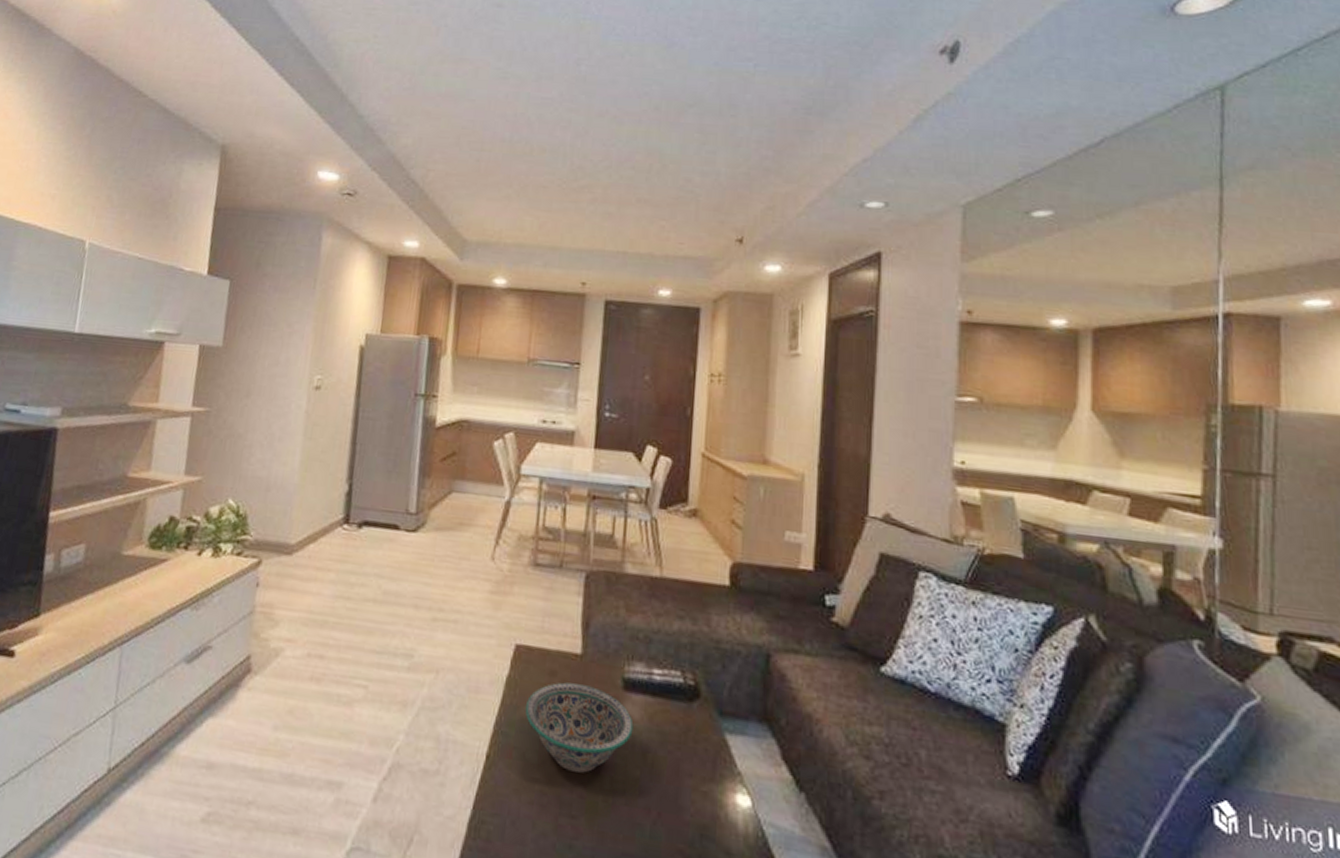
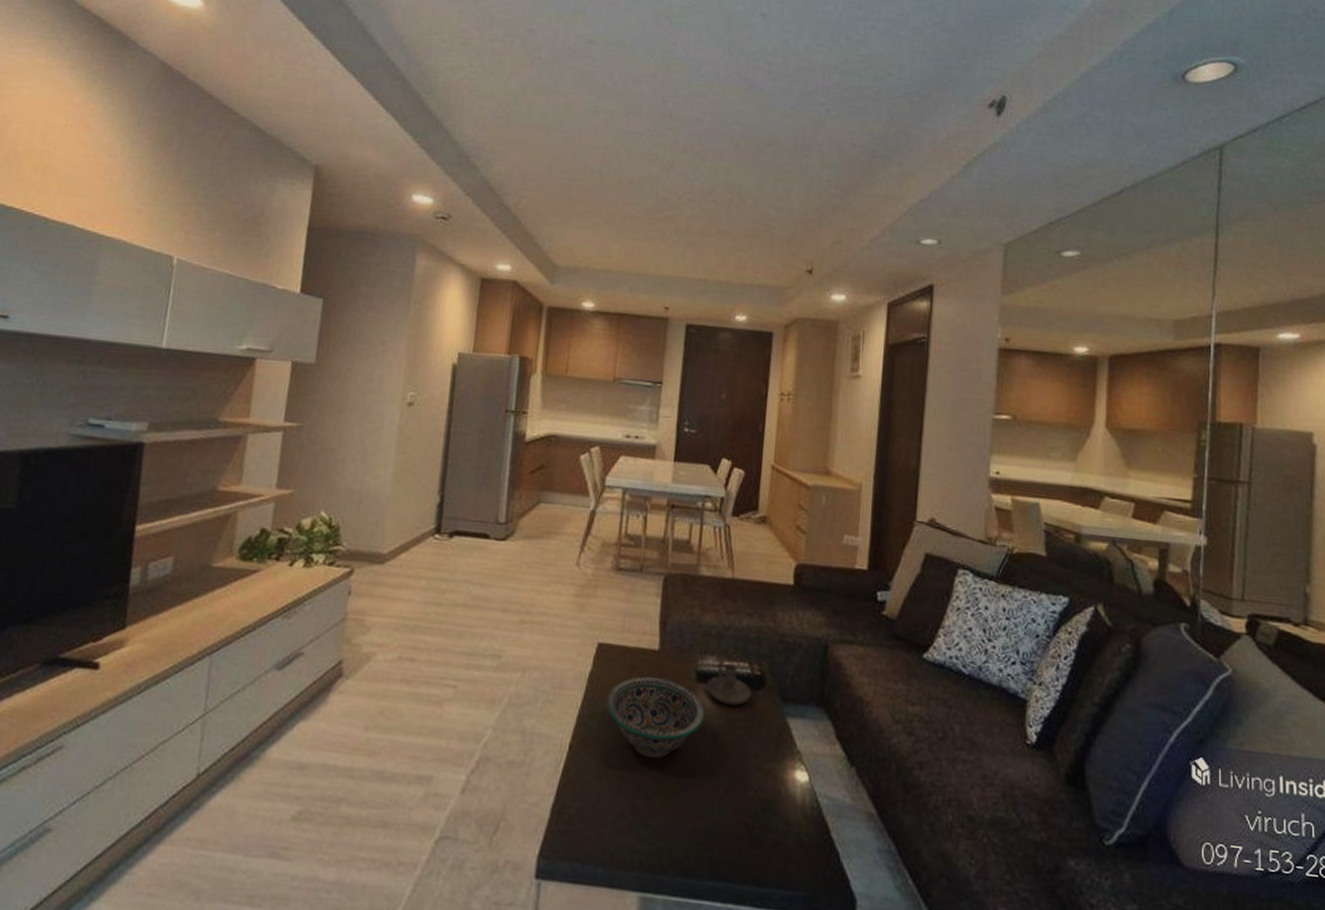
candle holder: none [634,668,684,719] -> present [706,661,751,706]

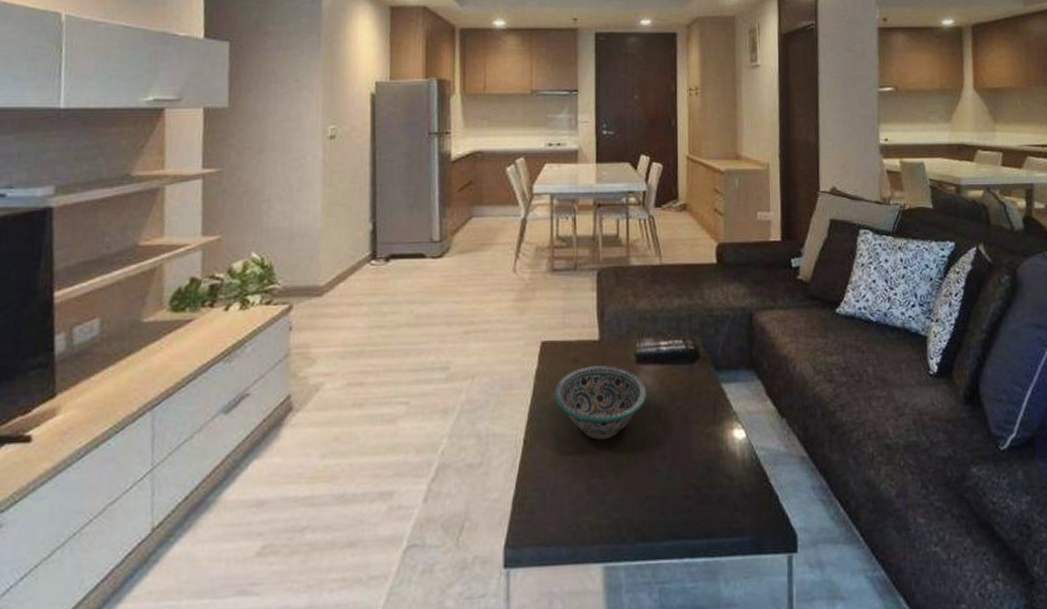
candle holder: present [706,661,751,706] -> none [646,341,687,380]

